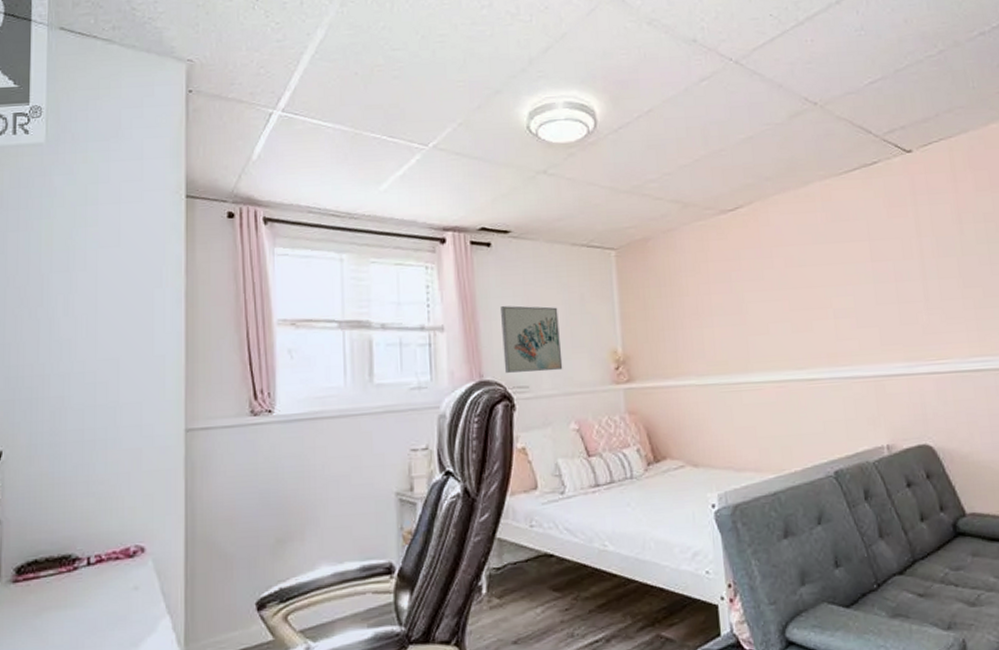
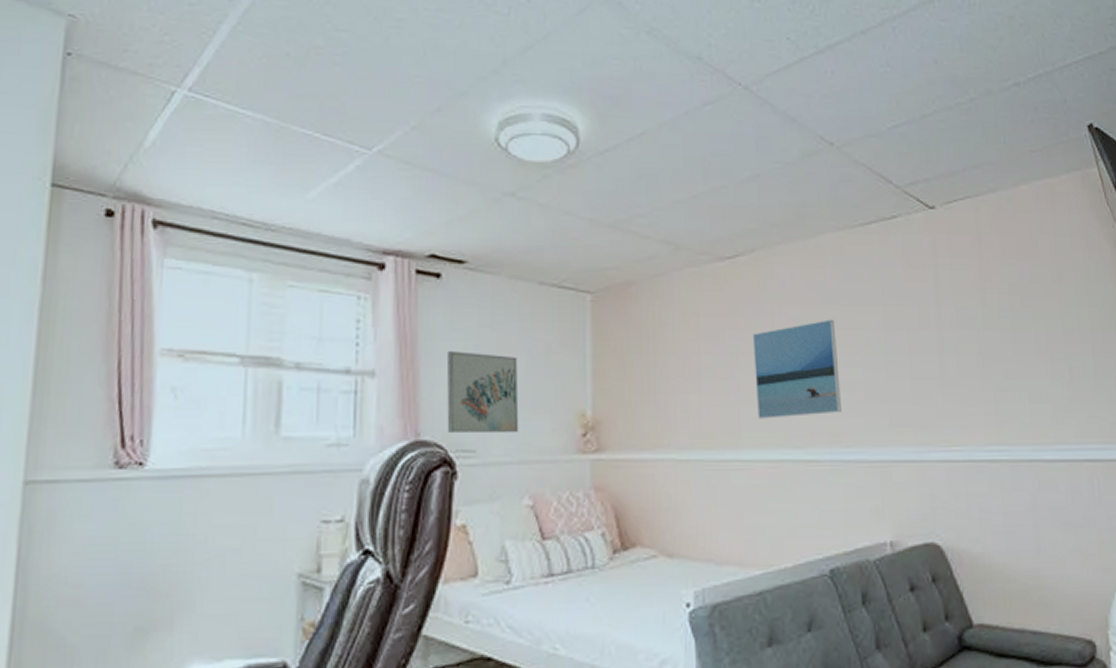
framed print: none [754,256,837,346] -> present [752,319,841,419]

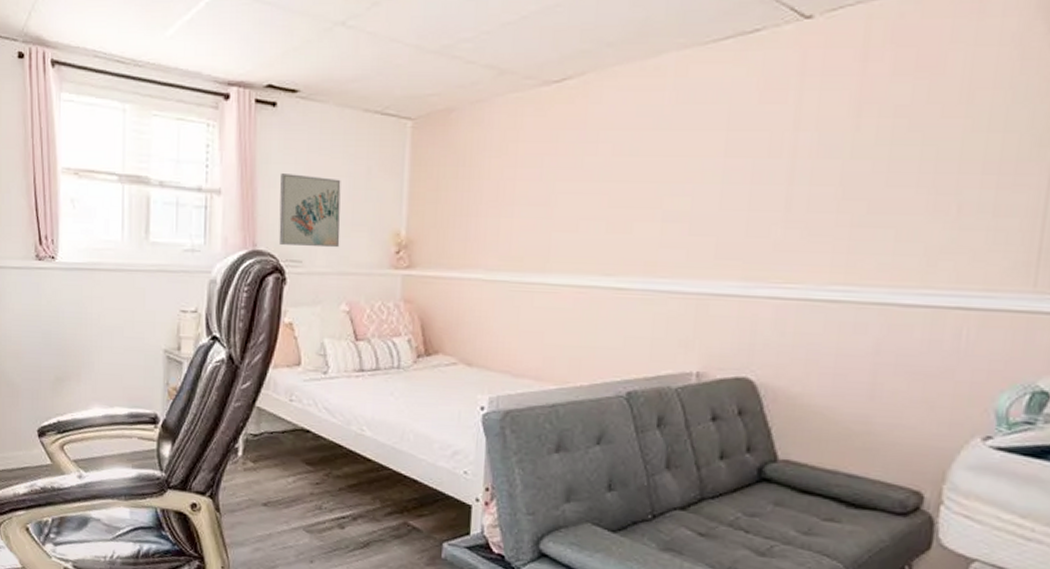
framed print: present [752,319,841,419] -> none [569,146,667,246]

